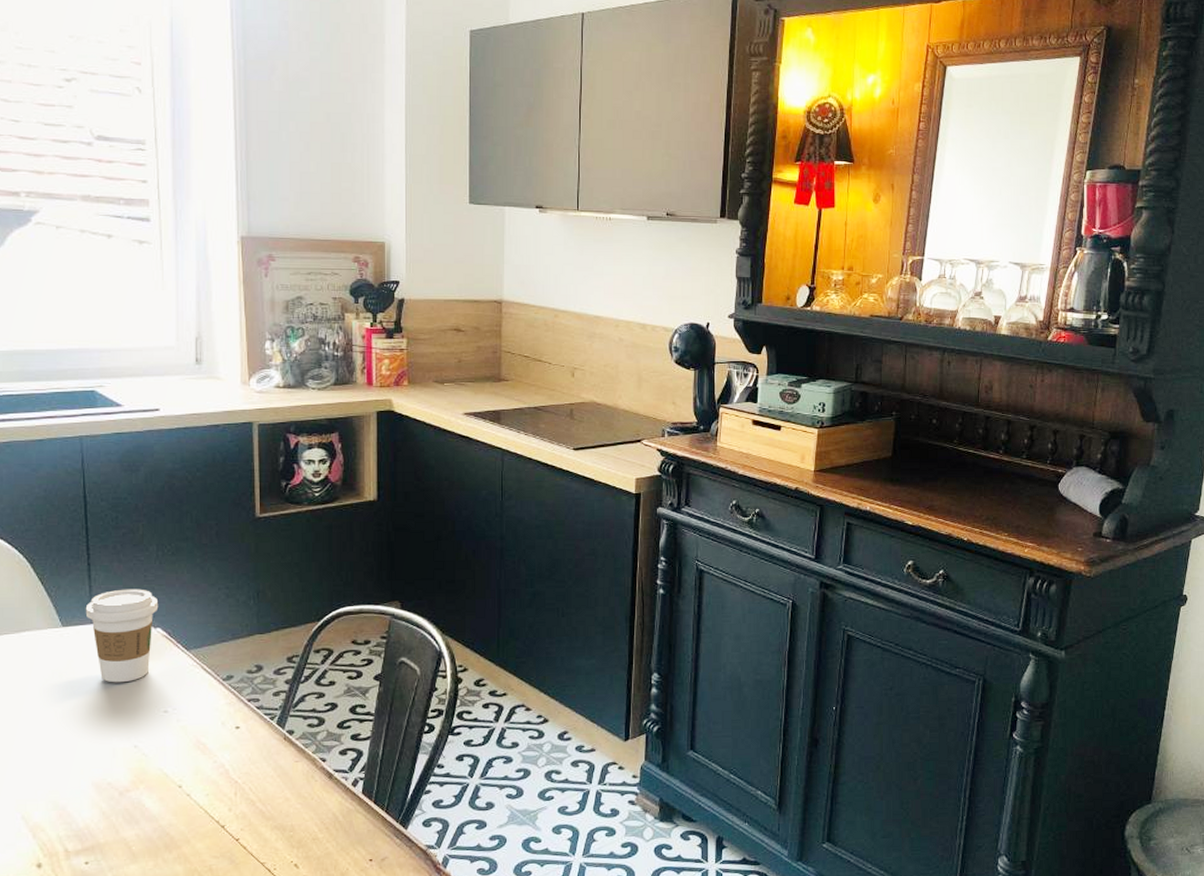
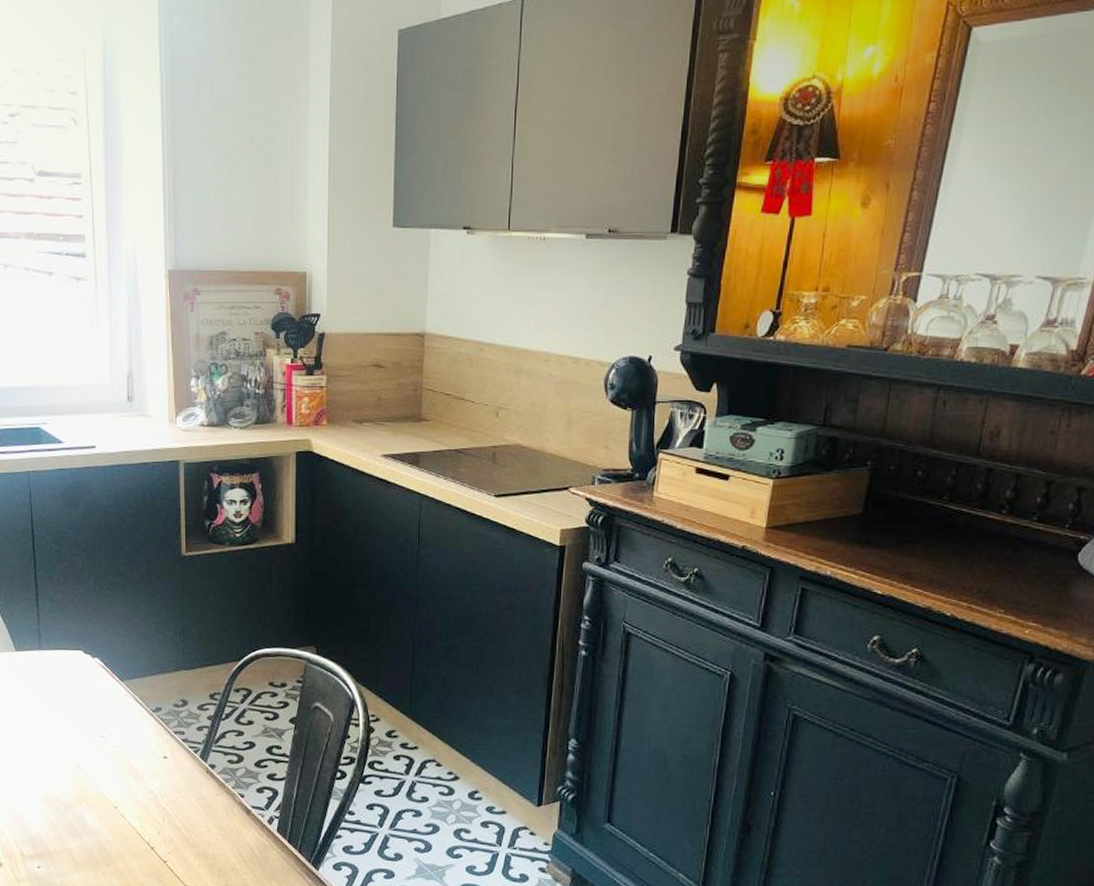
coffee cup: present [85,589,159,683] -> none [34,619,96,707]

